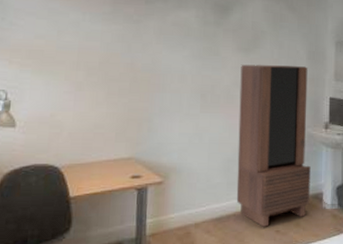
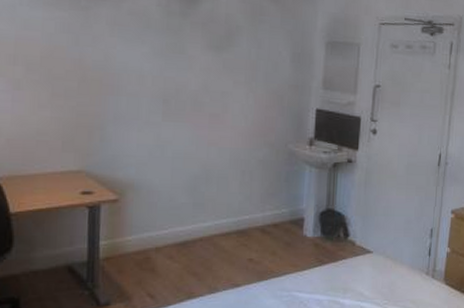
bookcase: present [236,64,311,227] -> none [203,65,291,254]

